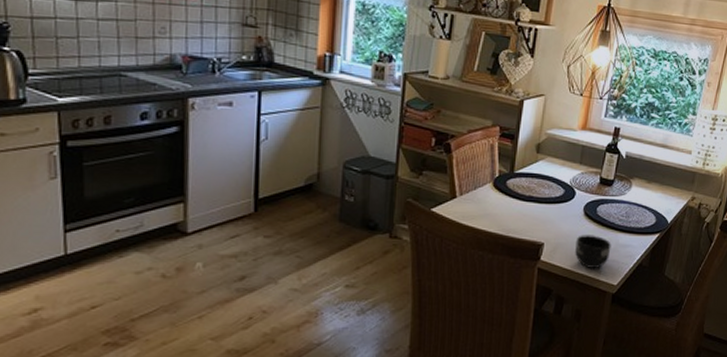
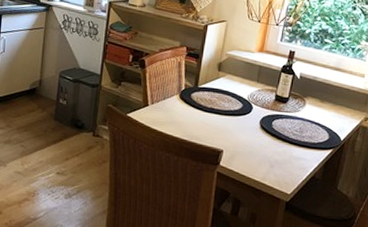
mug: present [575,235,611,268] -> none [251,145,285,177]

